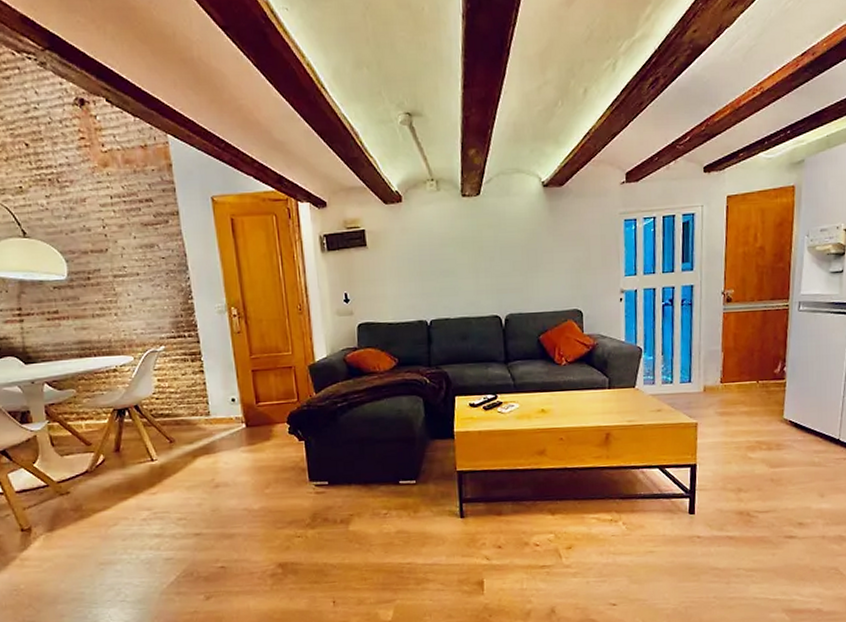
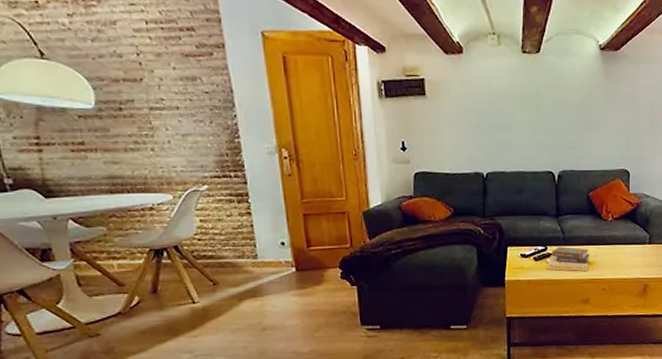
books: none [498,394,544,421] -> present [547,247,590,272]

